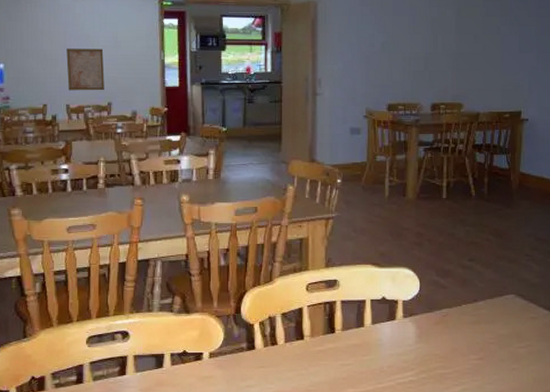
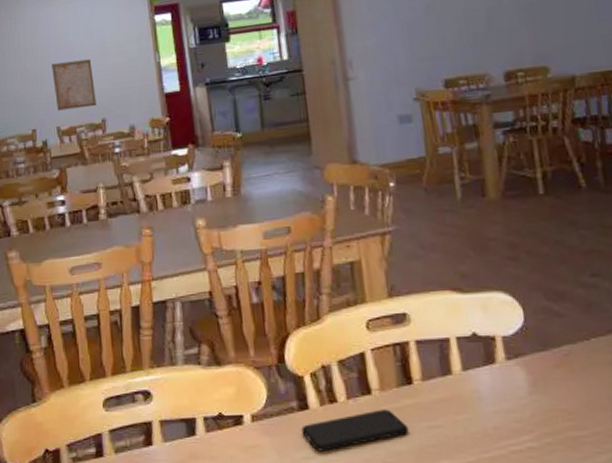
smartphone: none [247,351,328,382] -> present [301,409,409,452]

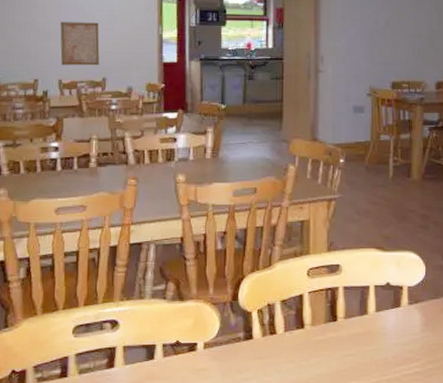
smartphone: present [301,409,409,452] -> none [244,340,329,374]

